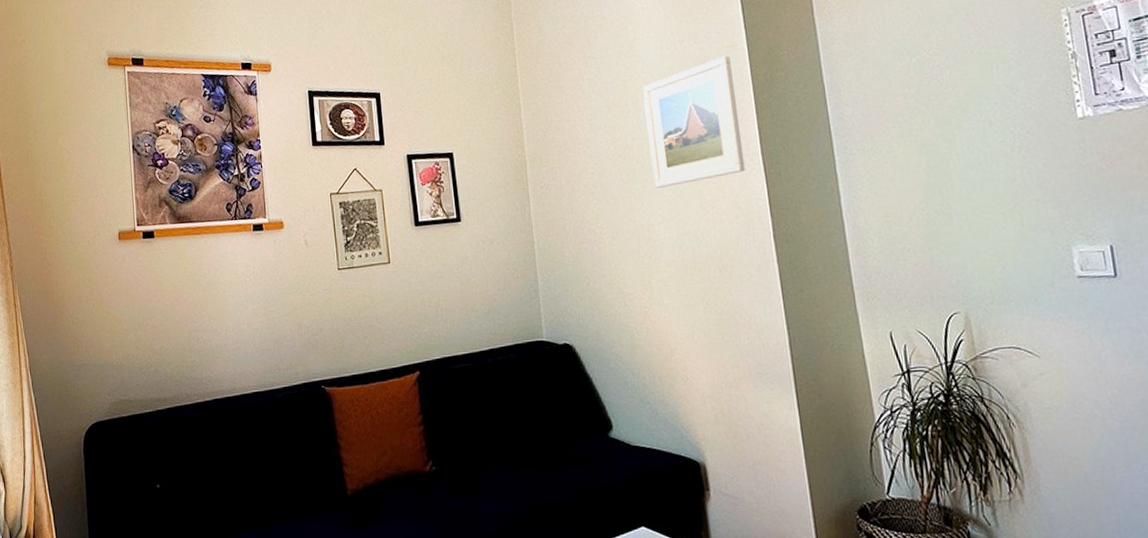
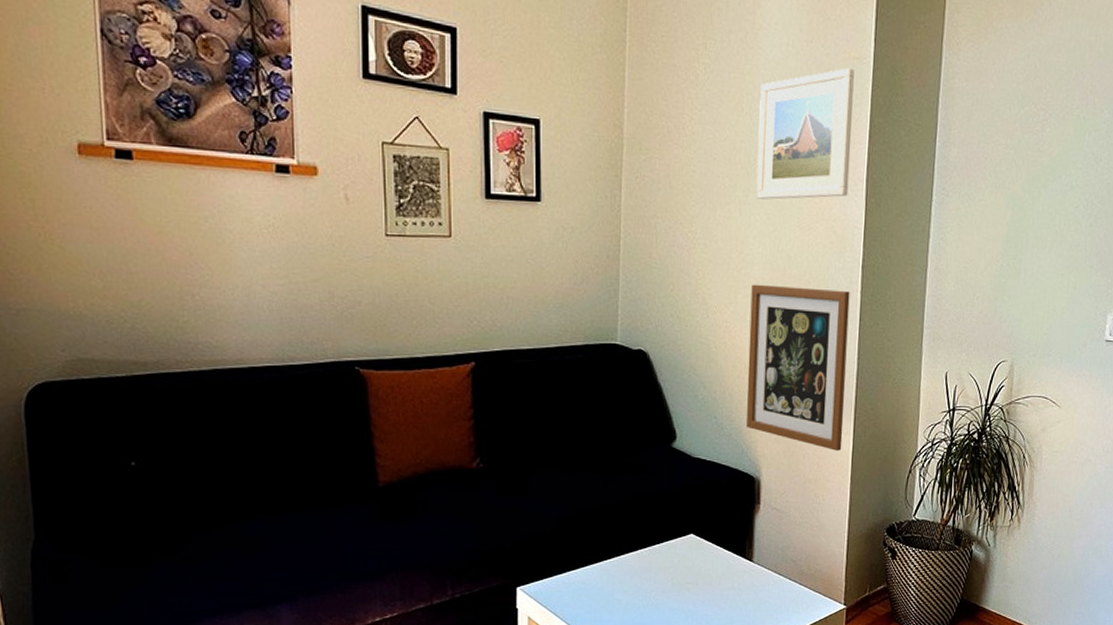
wall art: none [664,261,789,428] -> present [746,284,850,451]

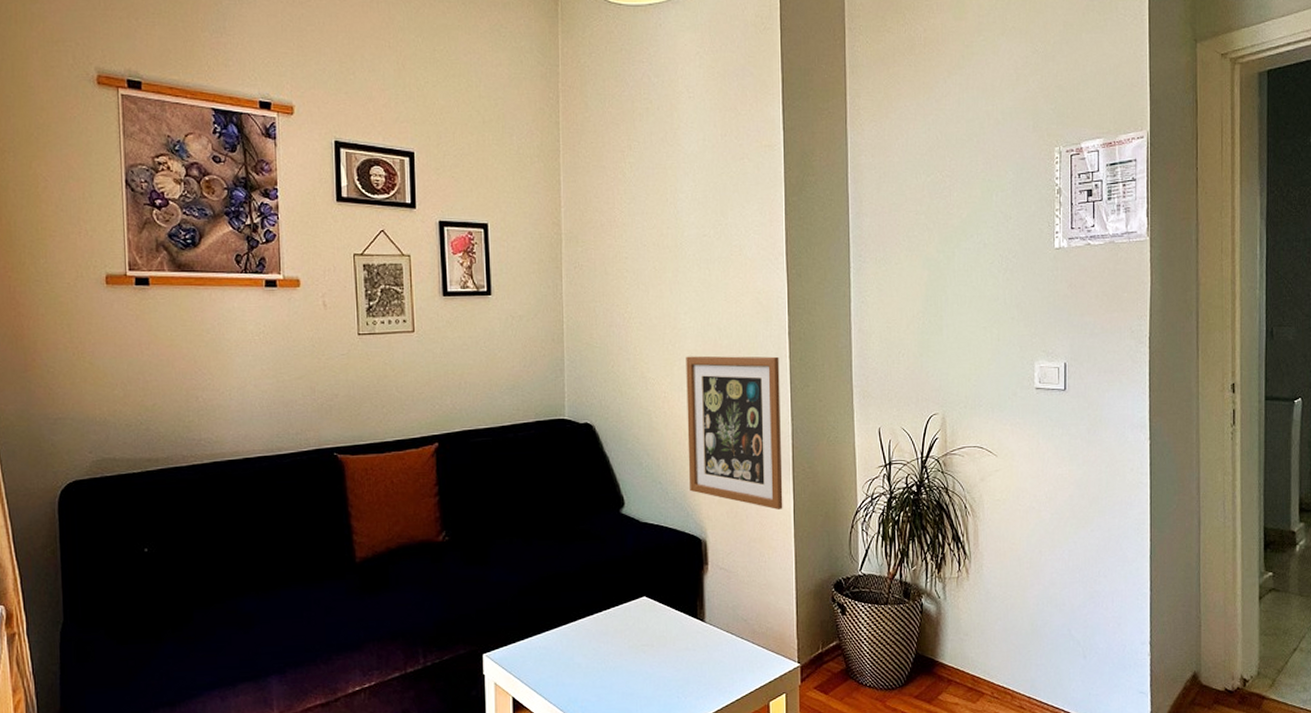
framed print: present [756,67,854,200] -> none [682,155,770,278]

